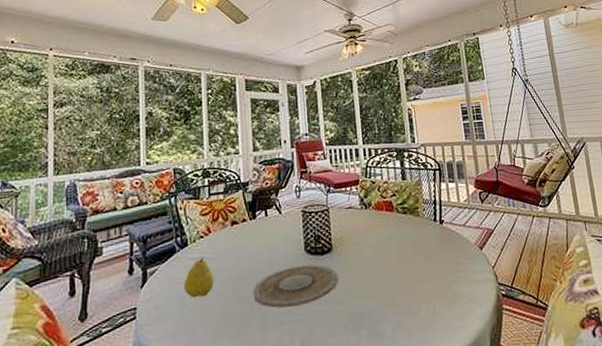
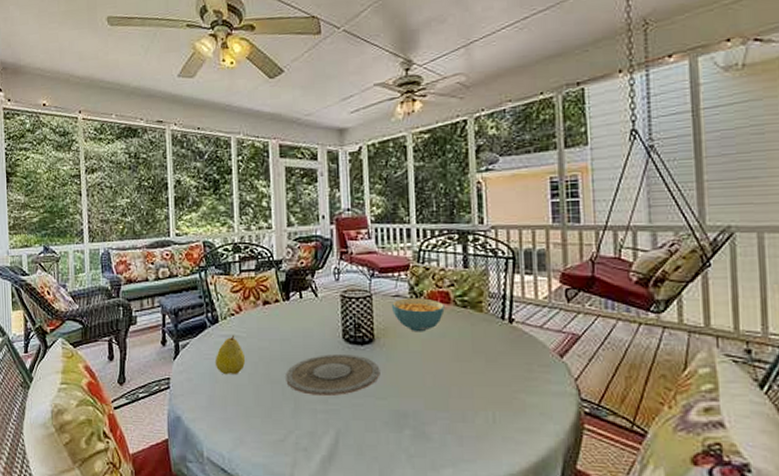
cereal bowl: none [345,208,390,239] -> present [391,298,445,332]

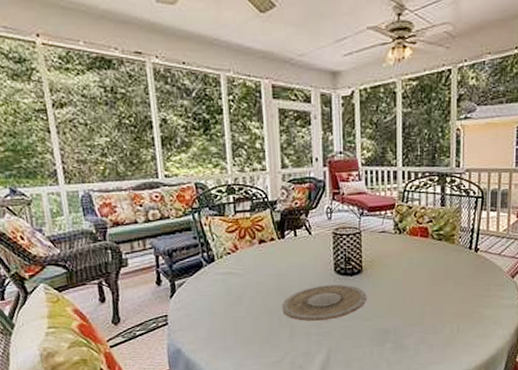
fruit: present [215,335,246,375] -> none [212,272,244,309]
cereal bowl: present [391,298,445,332] -> none [377,233,423,263]

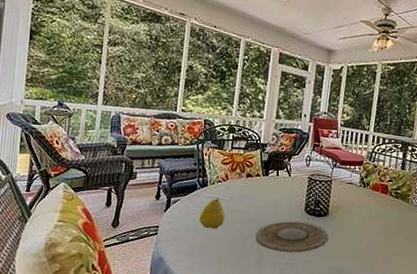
fruit: none [212,272,244,309] -> present [199,197,226,229]

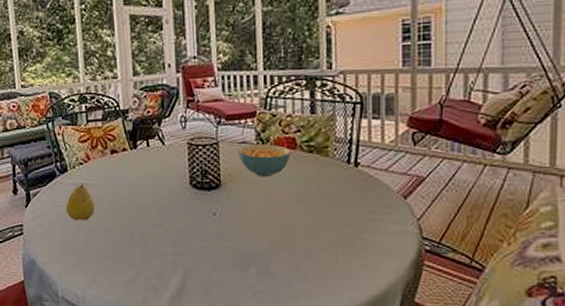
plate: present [255,221,329,253] -> none [134,200,227,239]
cereal bowl: none [344,186,383,213] -> present [237,144,291,177]

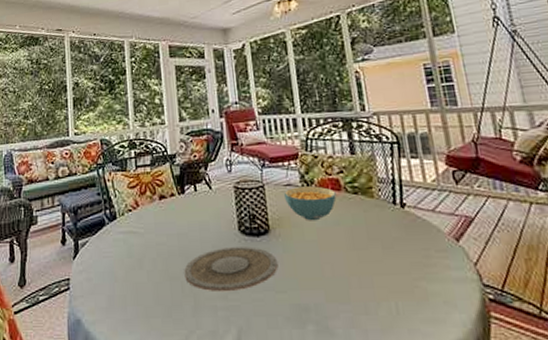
fruit: present [65,183,96,221] -> none [113,231,144,274]
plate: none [134,200,227,239] -> present [184,247,279,292]

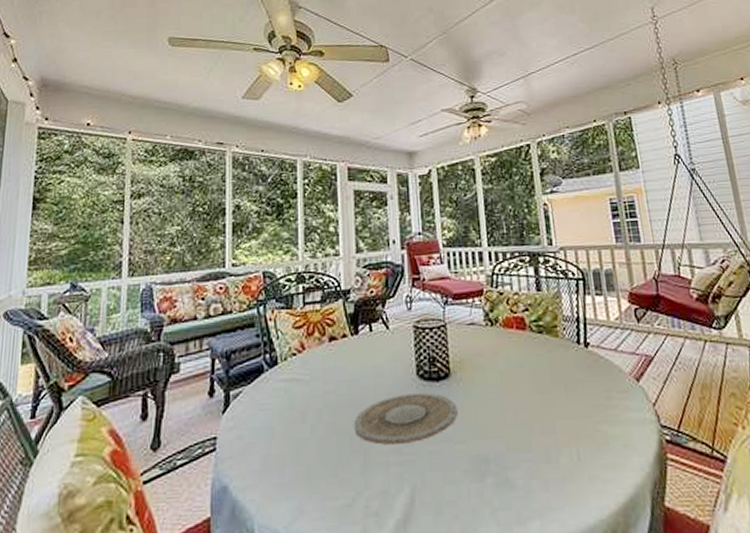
cereal bowl: present [283,186,337,221] -> none [466,325,521,363]

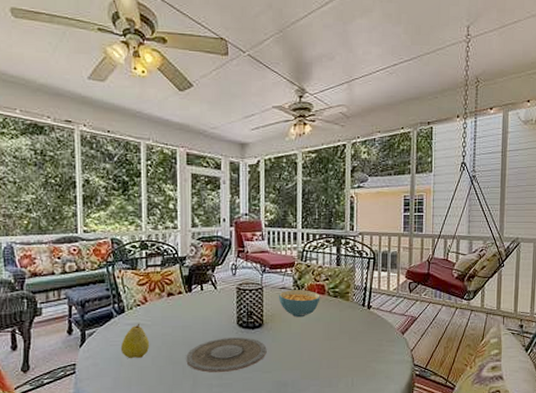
fruit: none [272,378,309,429] -> present [120,323,150,359]
cereal bowl: none [466,325,521,363] -> present [278,290,320,318]

